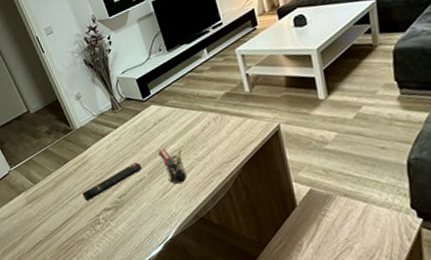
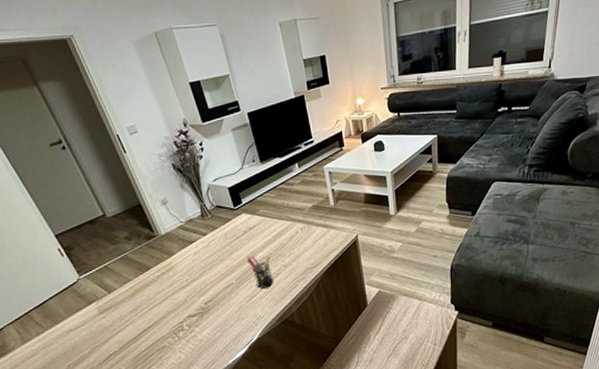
remote control: present [82,162,142,201] -> none [165,269,230,308]

